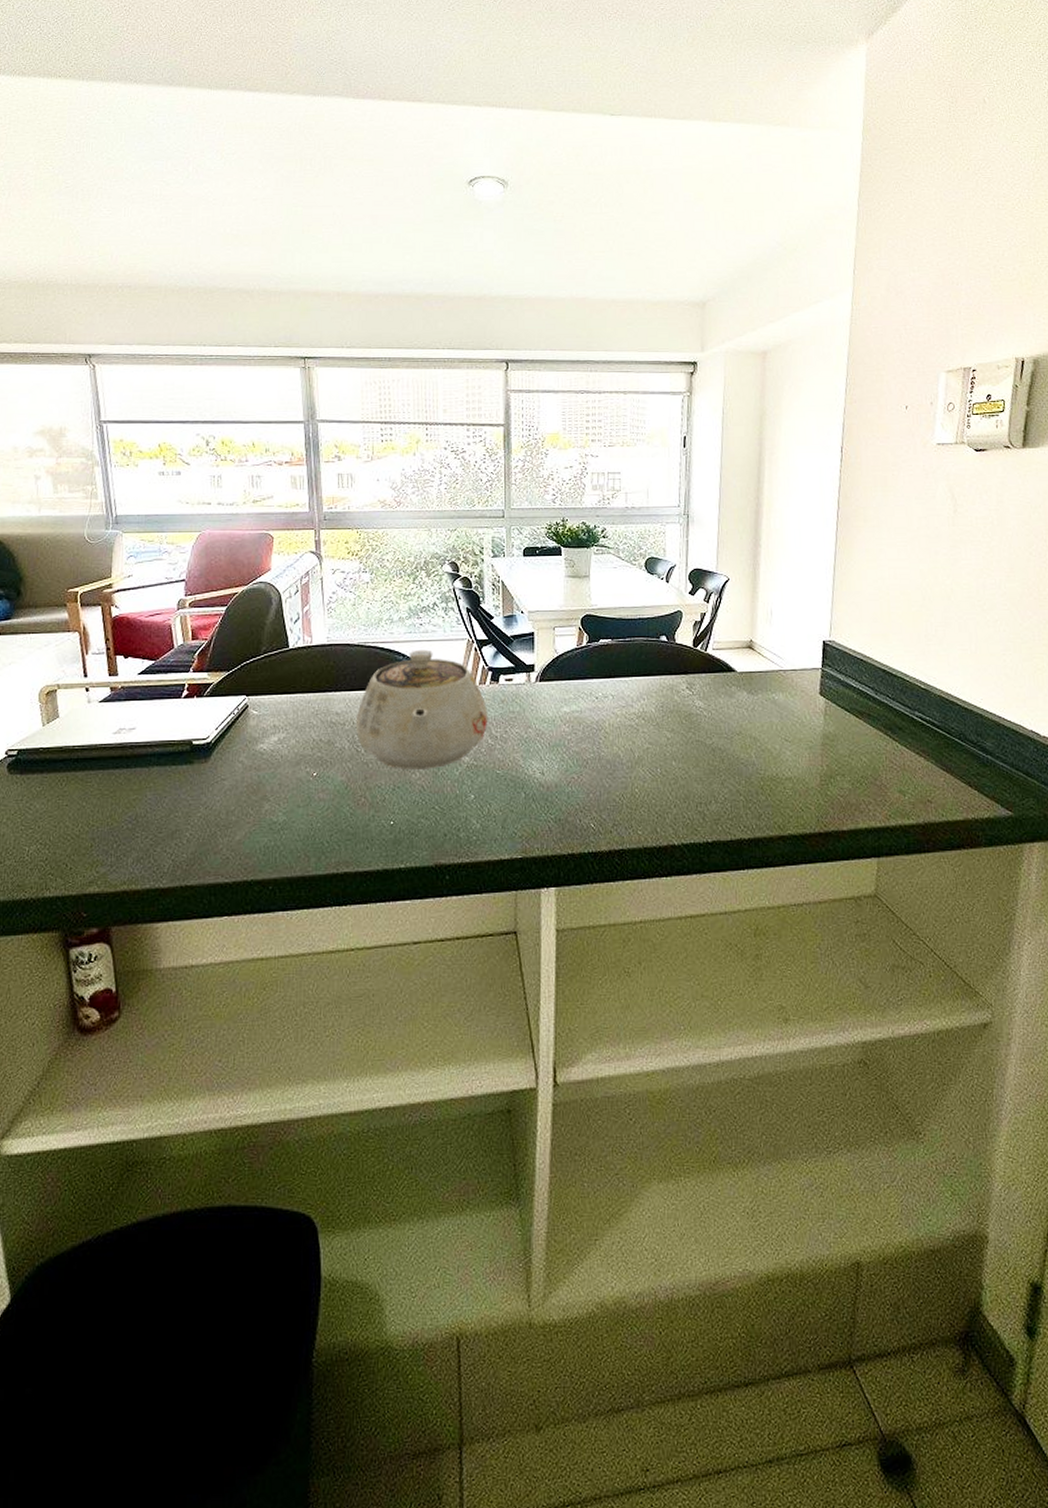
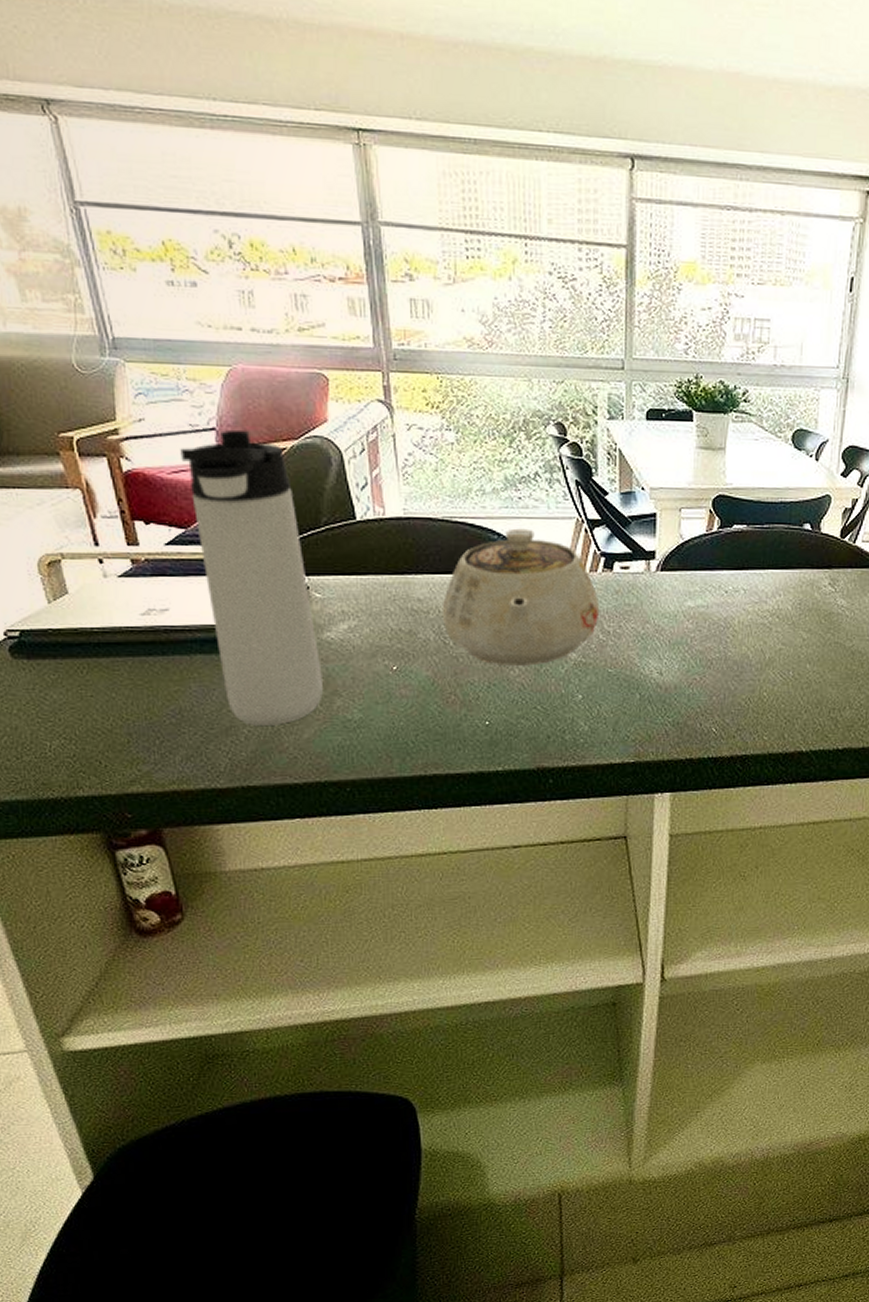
thermos bottle: none [157,580,254,829] -> present [180,429,323,725]

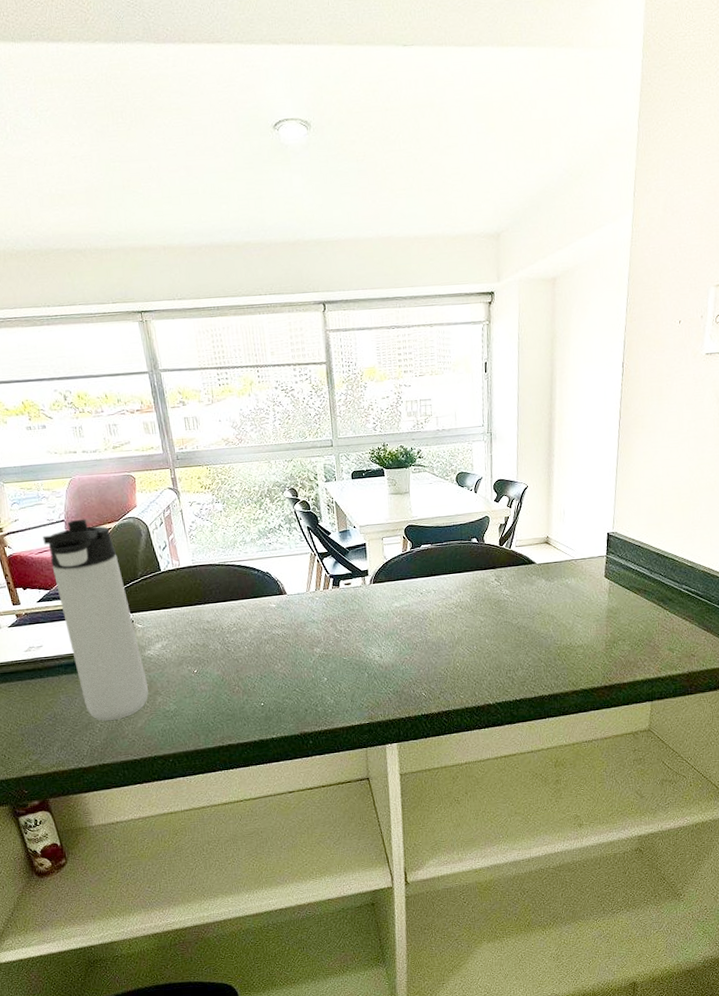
teapot: present [441,528,600,666] -> none [224,564,333,663]

